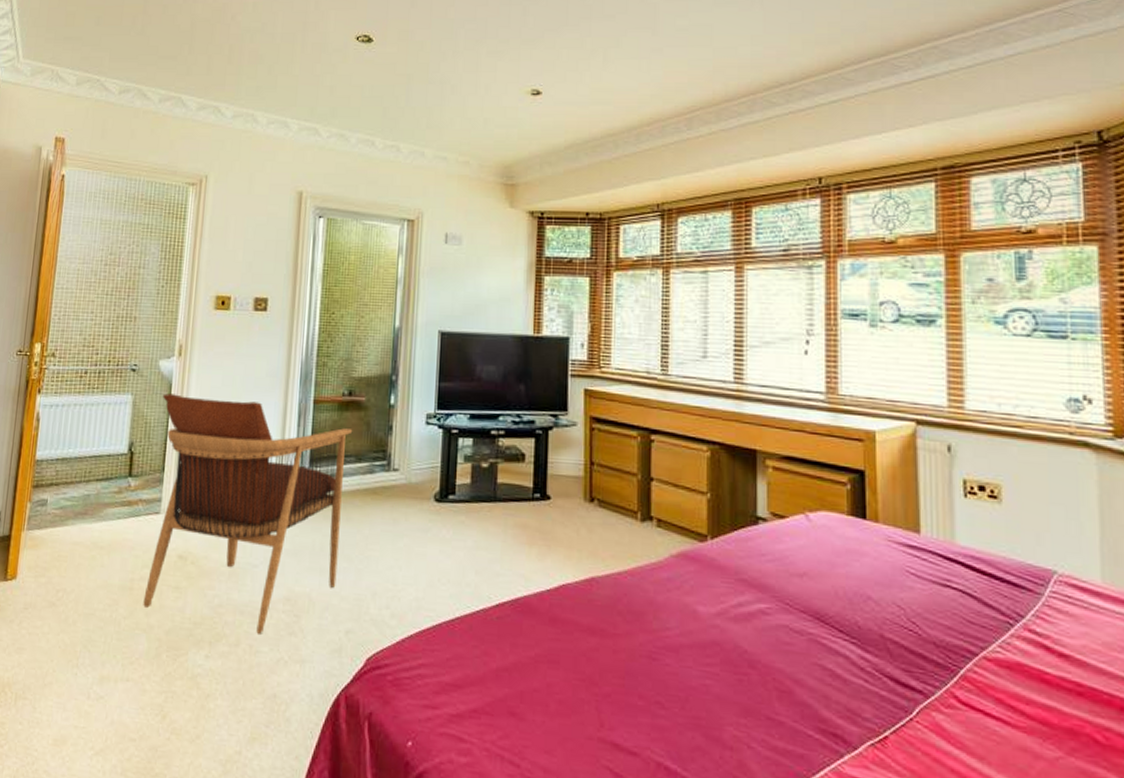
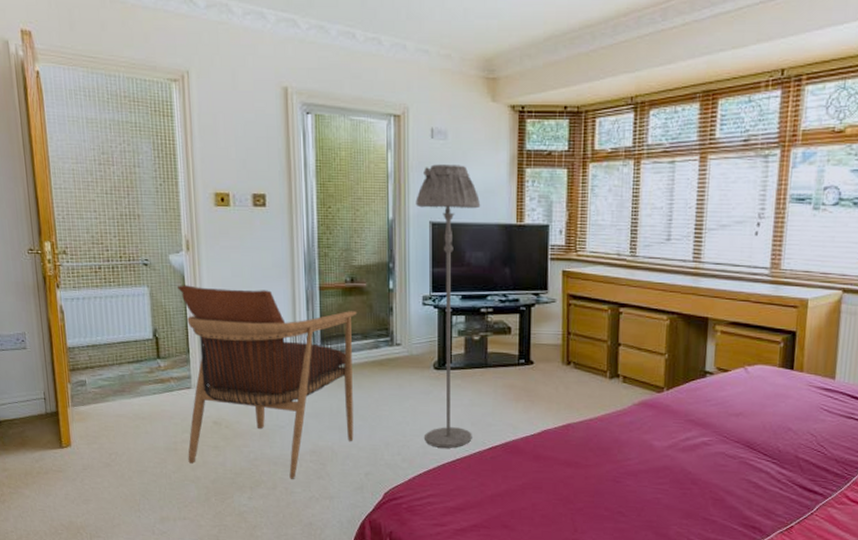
floor lamp: none [419,270,495,603] -> present [416,164,481,448]

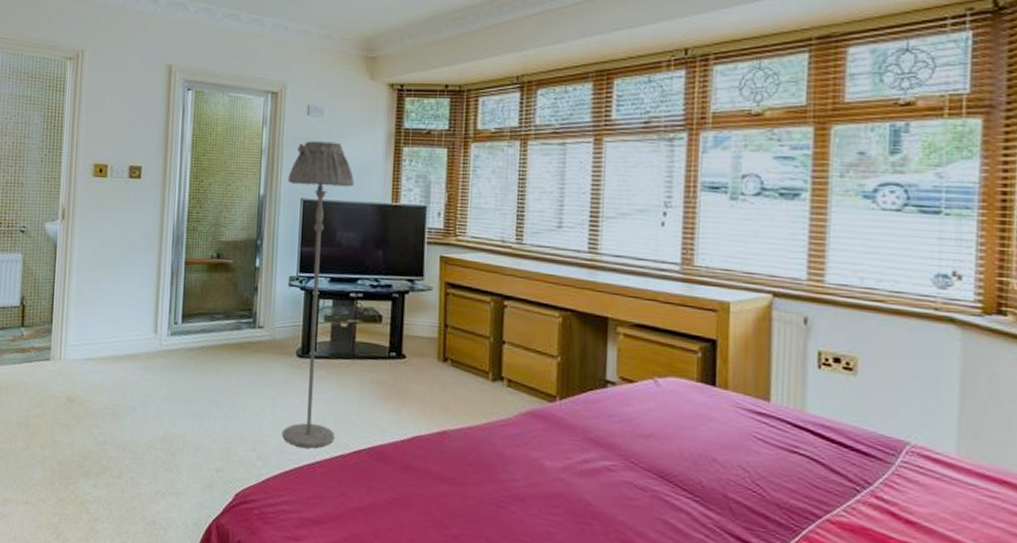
armchair: present [176,285,357,479] -> none [38,253,221,469]

